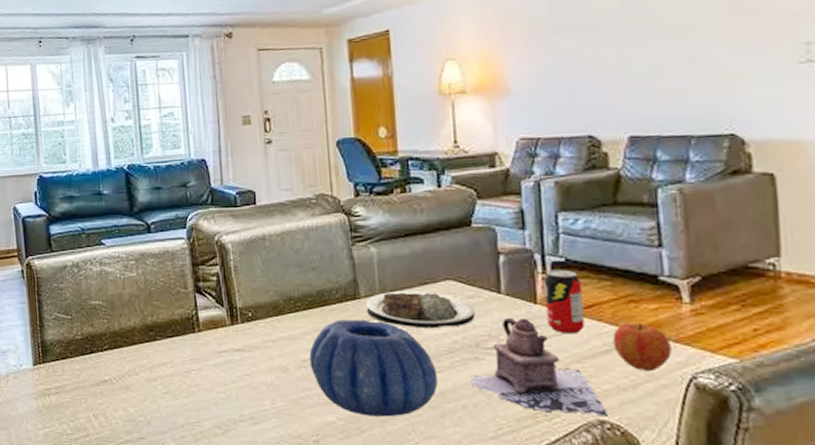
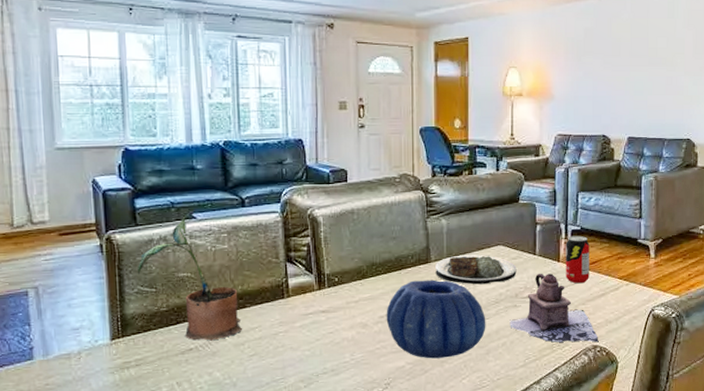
potted plant: none [53,242,155,374] -> present [137,215,243,341]
apple: present [612,322,672,372] -> none [606,273,641,308]

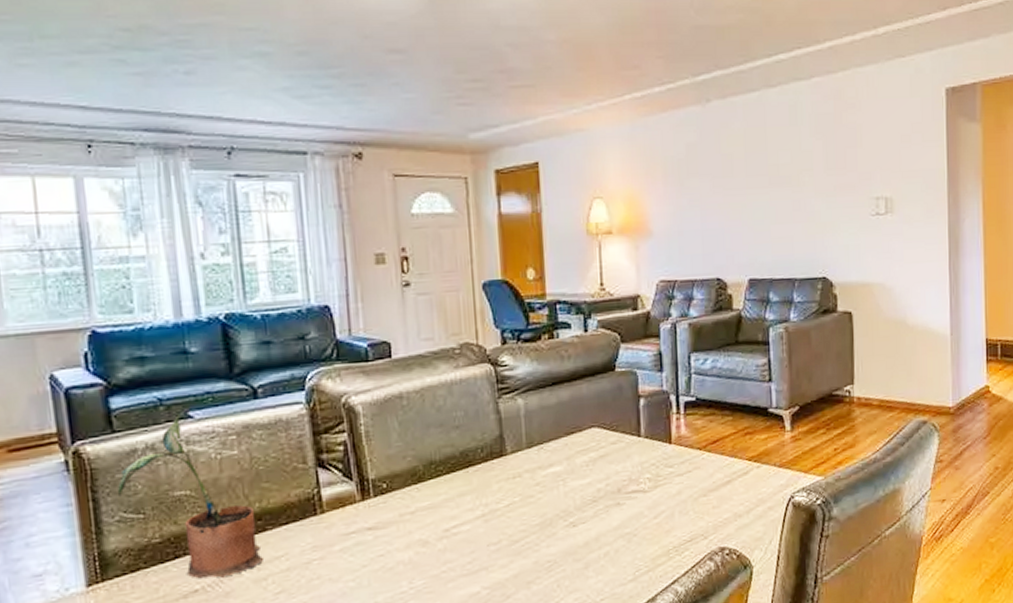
decorative bowl: present [386,280,486,359] -> none [452,477,583,580]
plate: present [435,254,517,285] -> none [513,441,618,480]
teapot: present [510,273,599,342] -> none [612,459,727,547]
beverage can: present [565,235,590,284] -> none [678,408,710,470]

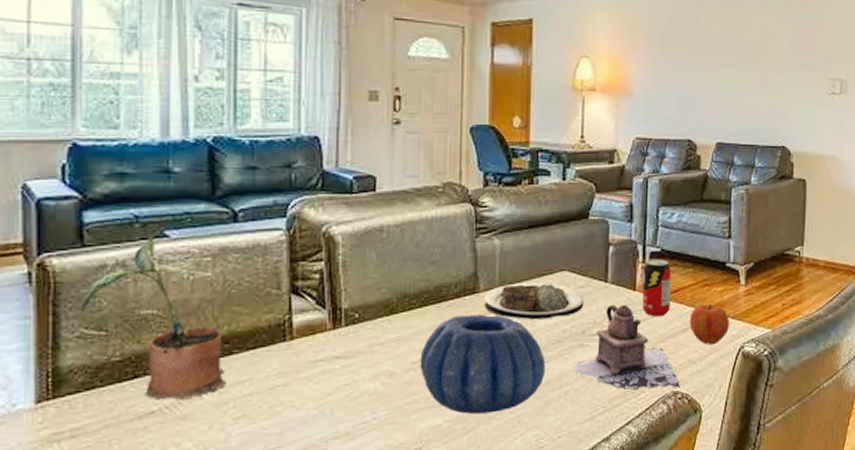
decorative bowl: none [452,477,583,580] -> present [420,314,546,415]
plate: none [513,441,618,480] -> present [485,282,584,320]
teapot: none [612,459,727,547] -> present [574,304,680,389]
beverage can: none [678,408,710,470] -> present [642,258,671,317]
apple: none [732,452,776,497] -> present [689,303,729,345]

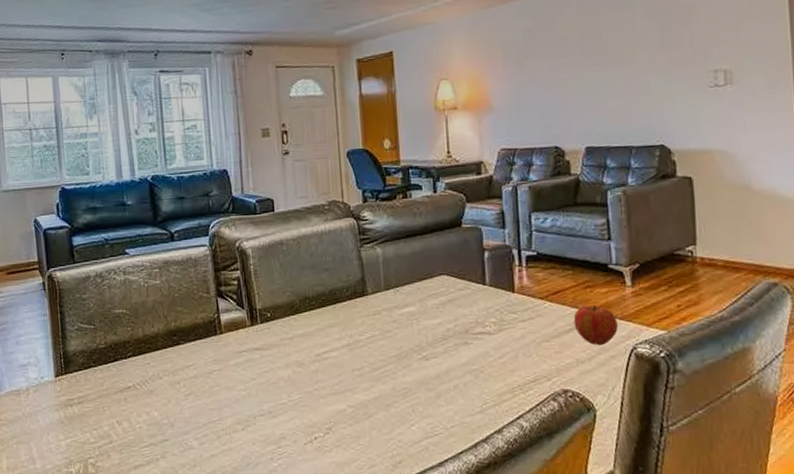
potted plant: present [80,233,228,400] -> none [76,252,178,379]
decorative bowl: present [420,314,546,415] -> none [322,314,434,402]
plate: present [485,282,584,320] -> none [373,286,465,320]
teapot: present [574,304,680,389] -> none [461,305,570,386]
beverage can: present [642,258,671,317] -> none [520,261,552,318]

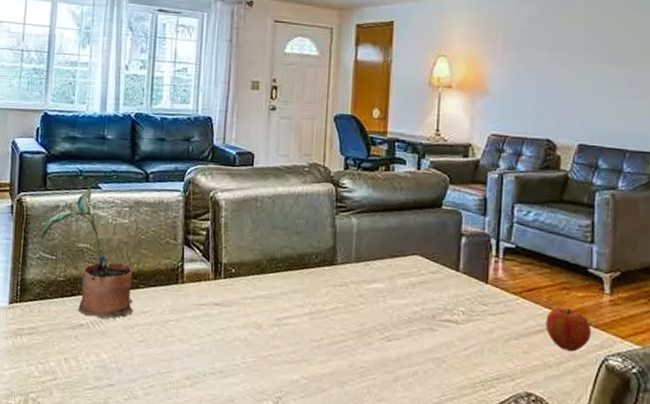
potted plant: none [76,252,178,379] -> present [40,185,134,319]

